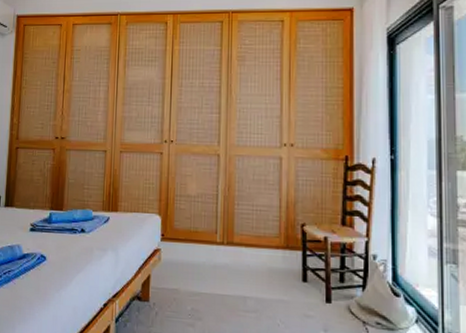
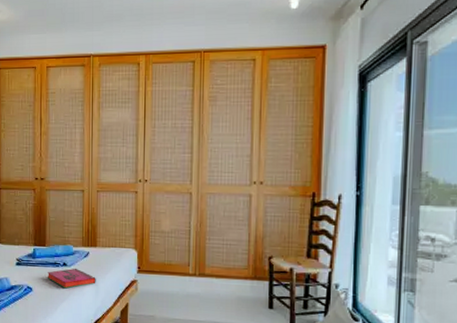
hardback book: none [63,234,116,258] -> present [48,268,96,289]

